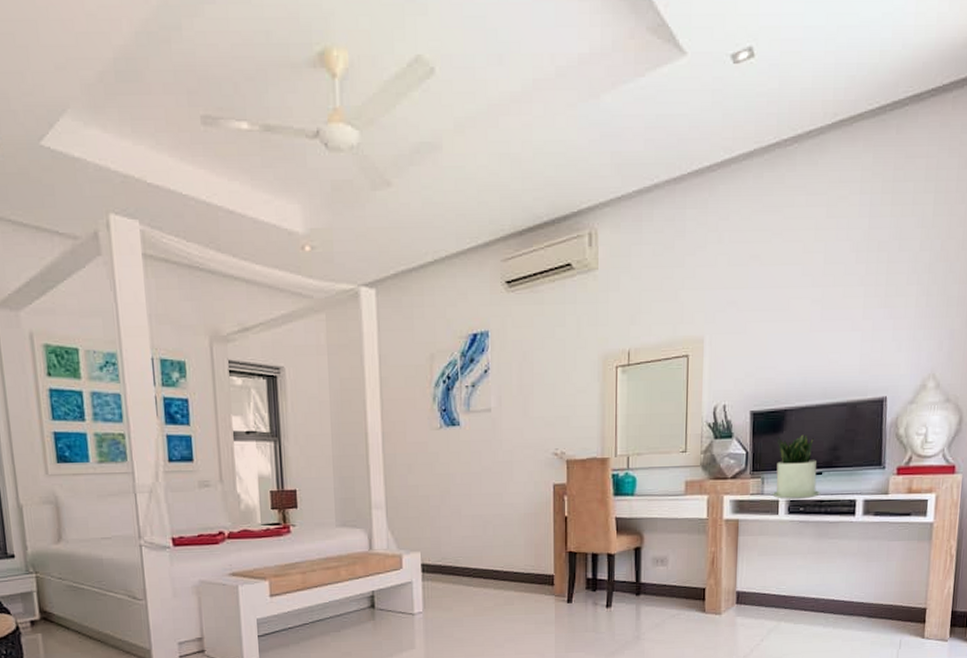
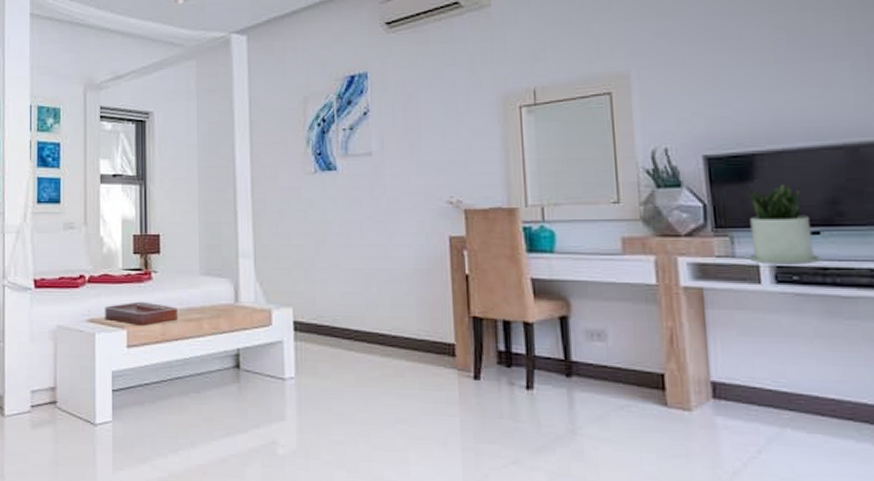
decorative tray: none [246,554,317,577] -> present [105,301,179,327]

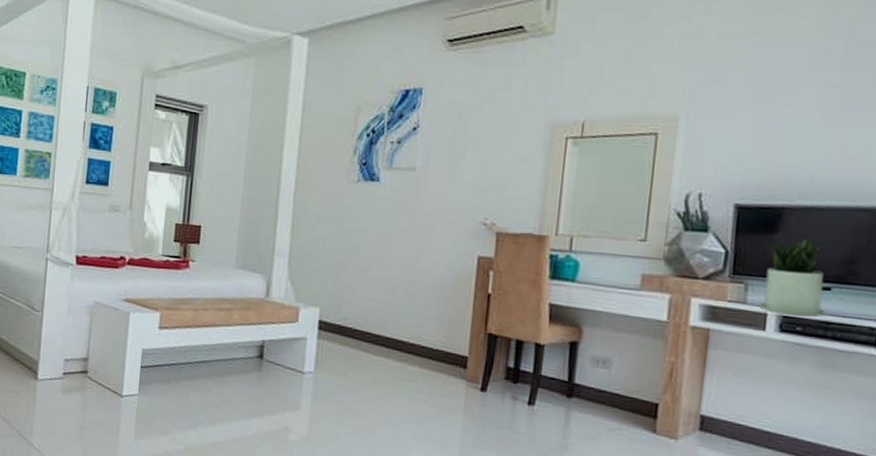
decorative tray: present [105,301,179,327] -> none [141,287,211,311]

